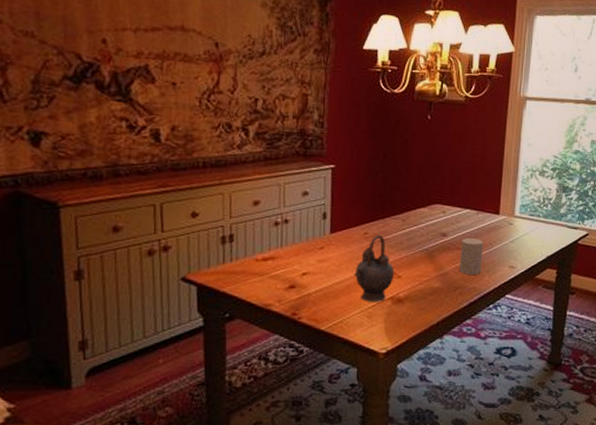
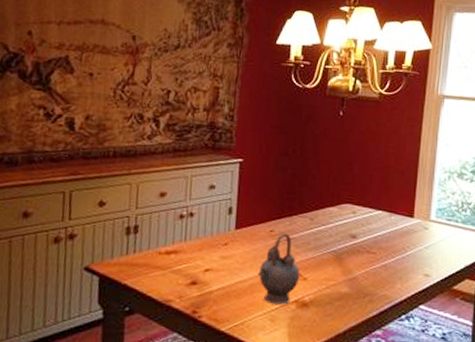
cup: present [460,238,484,275] -> none [370,241,397,281]

